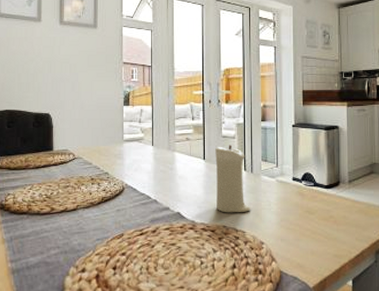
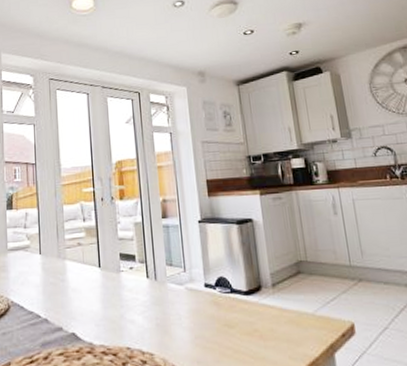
candle: present [215,145,250,213] -> none [111,248,157,332]

